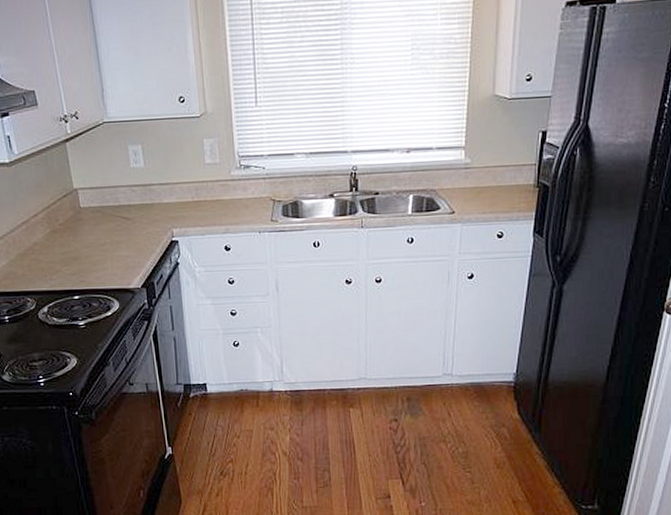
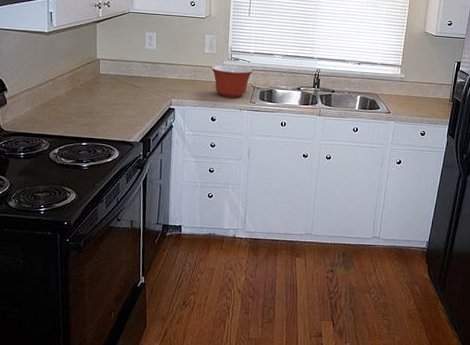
mixing bowl: none [216,175,271,219] -> present [211,65,254,98]

